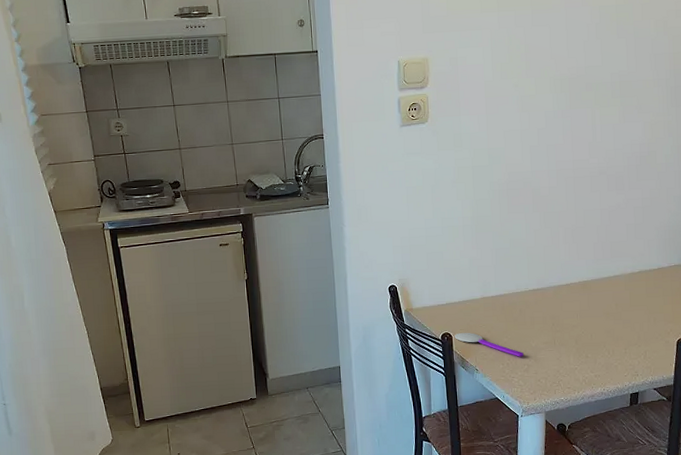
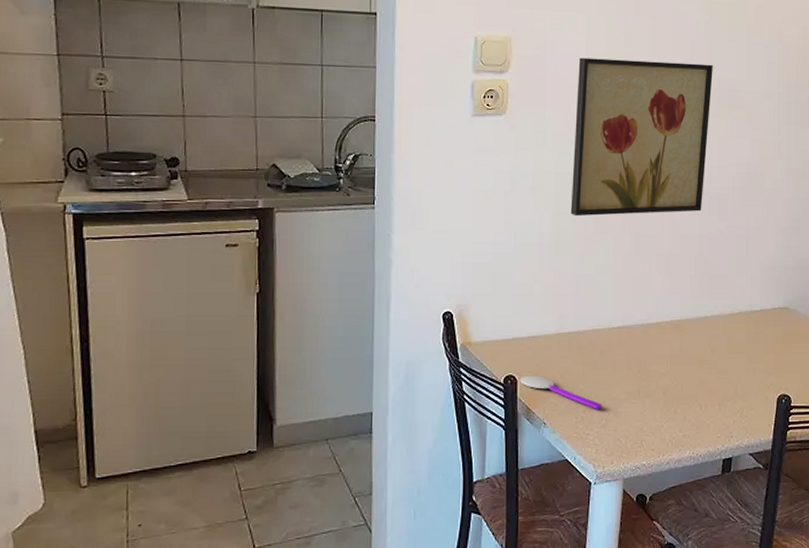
wall art: none [486,61,605,201] -> present [570,57,713,217]

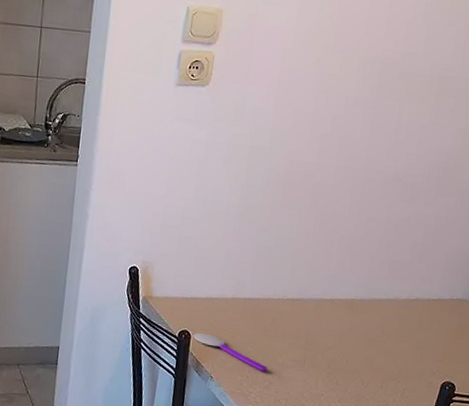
wall art: present [570,57,713,217] -> none [260,33,427,197]

